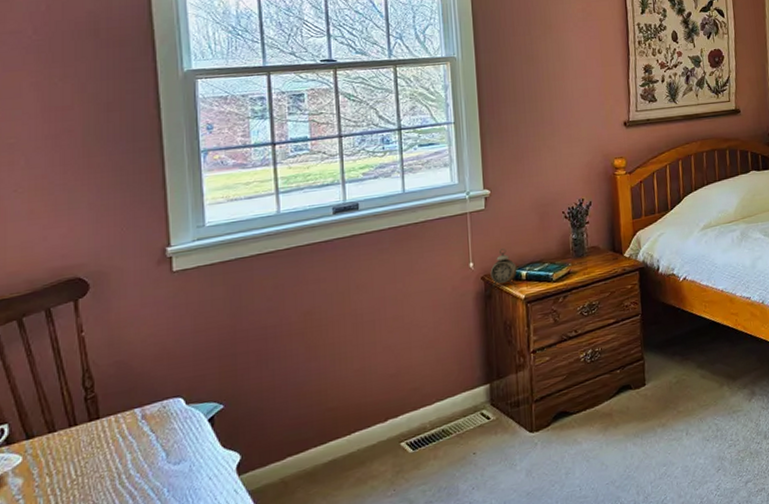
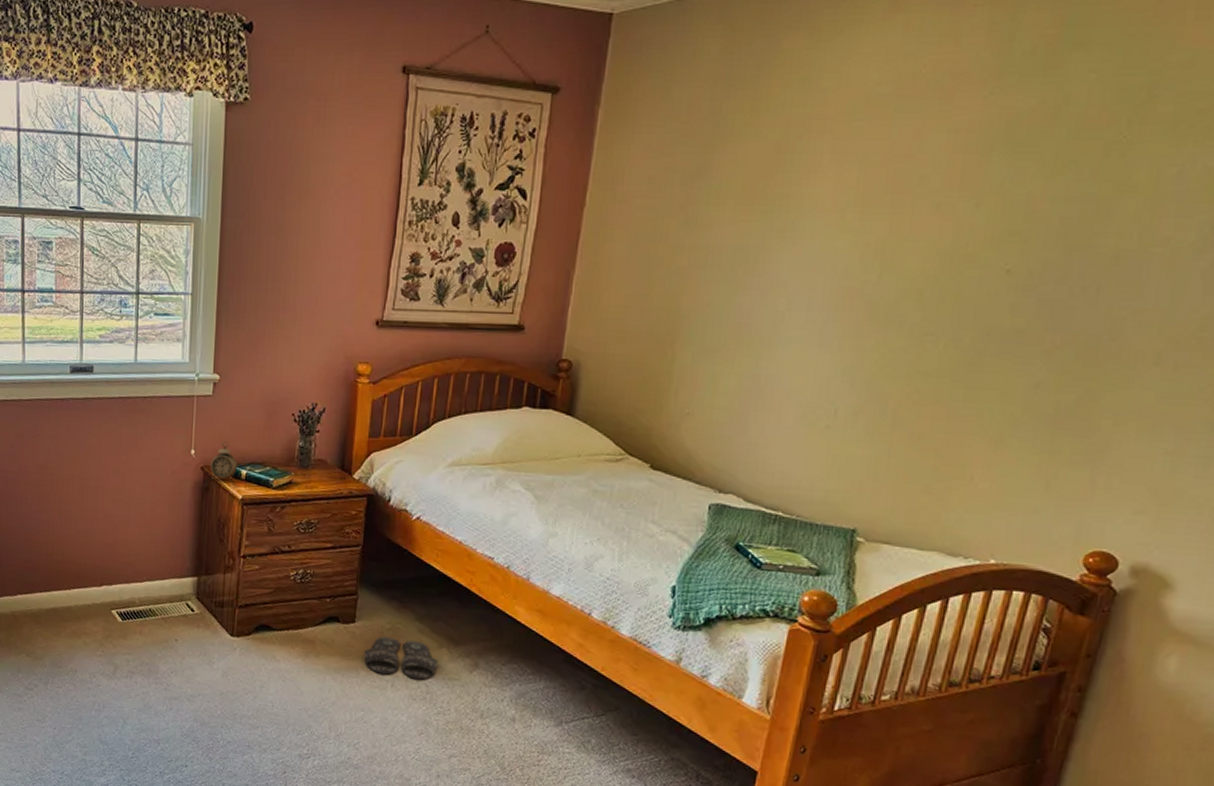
slippers: none [657,386,722,427] -> present [363,636,439,681]

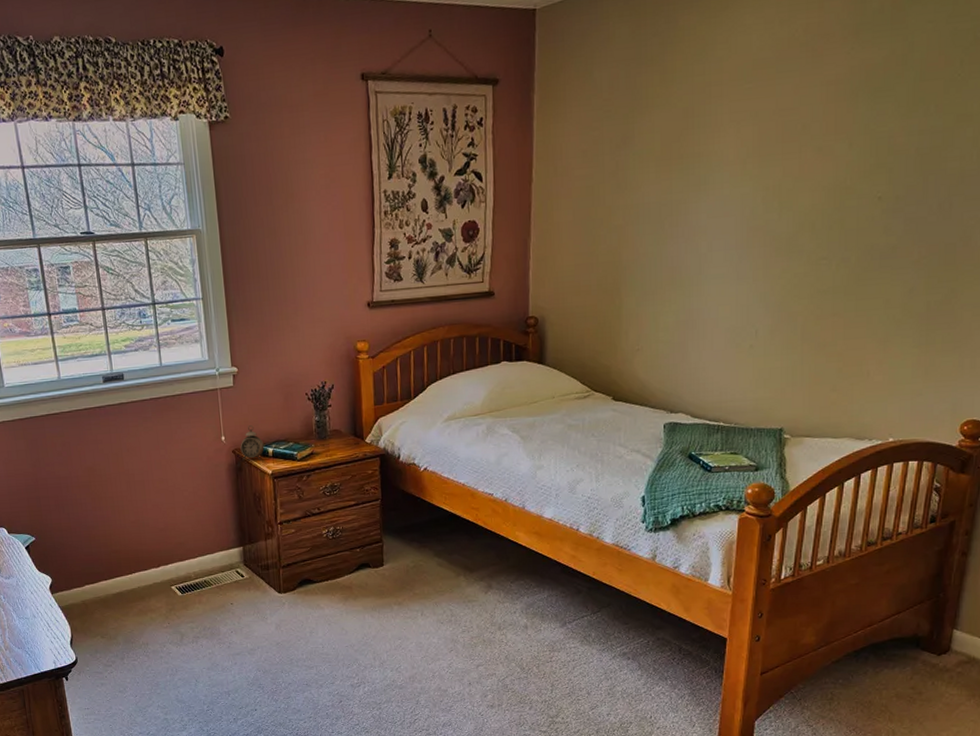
slippers: present [363,636,439,681] -> none [394,574,458,607]

